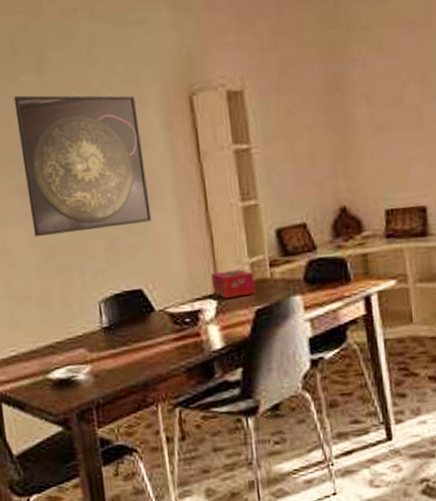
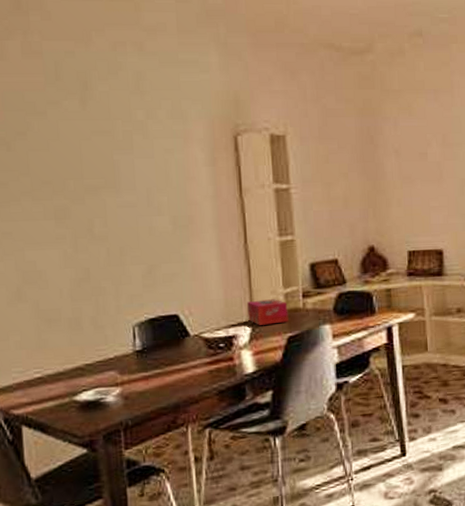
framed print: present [14,95,152,237] -> none [54,120,192,260]

